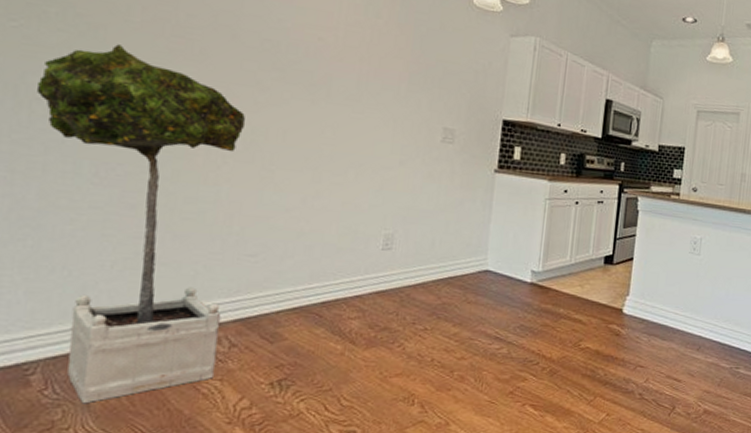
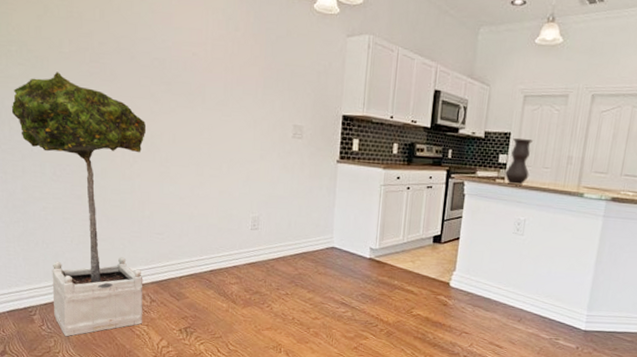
vase: none [680,153,708,202] -> present [505,138,534,186]

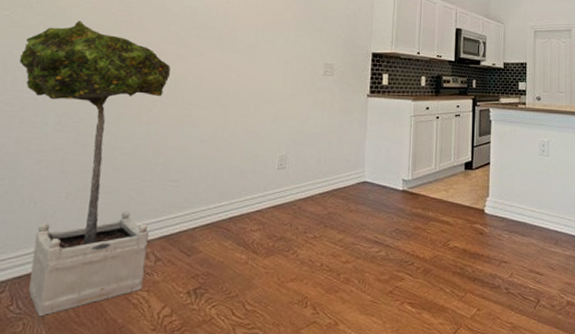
vase: present [505,138,534,186] -> none [526,67,547,109]

